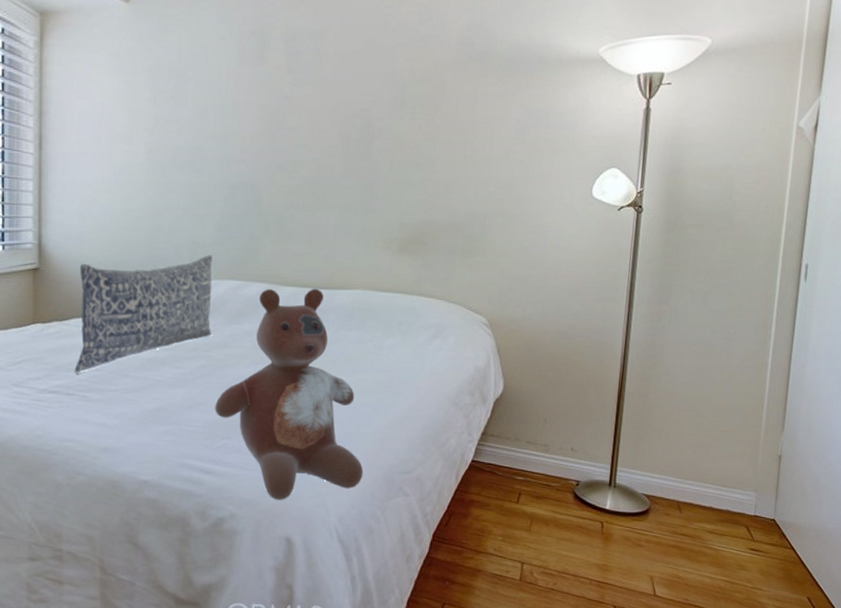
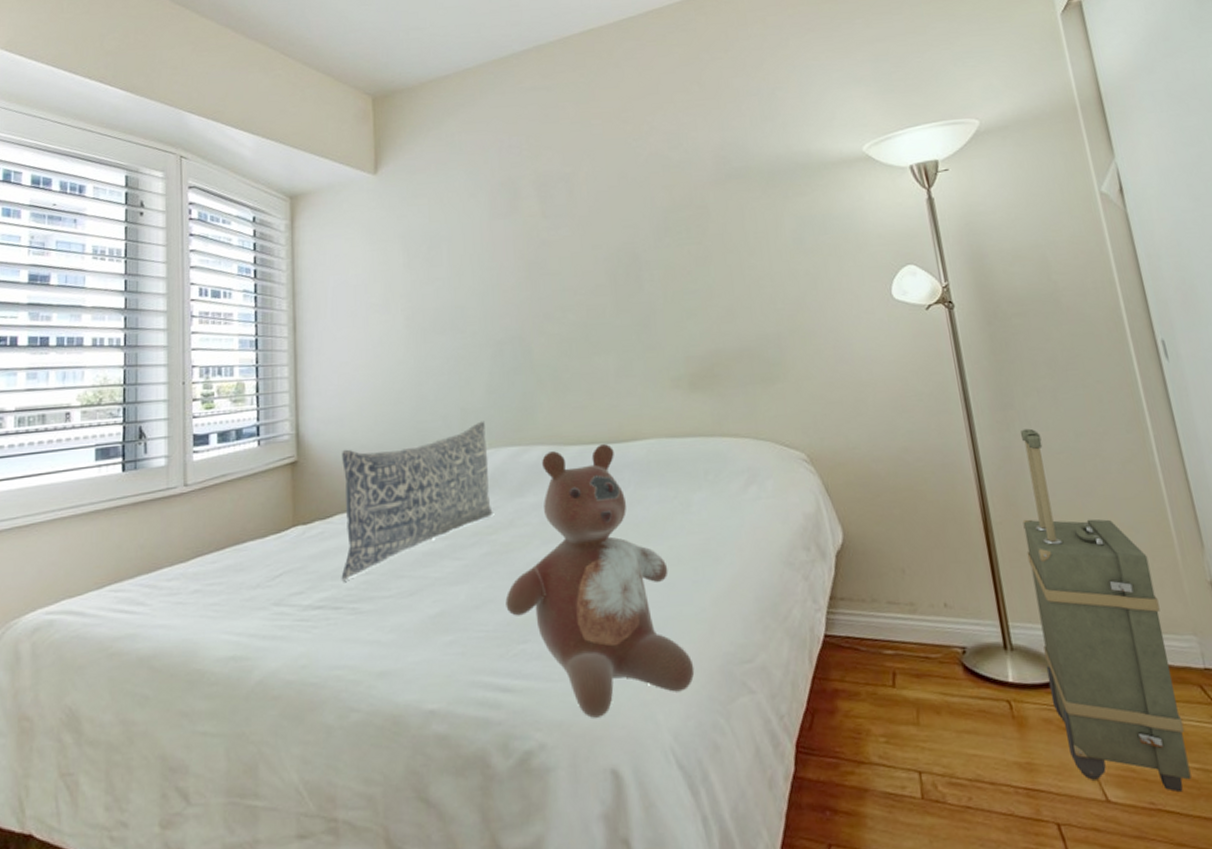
suitcase: none [634,322,739,595] -> present [1020,428,1192,793]

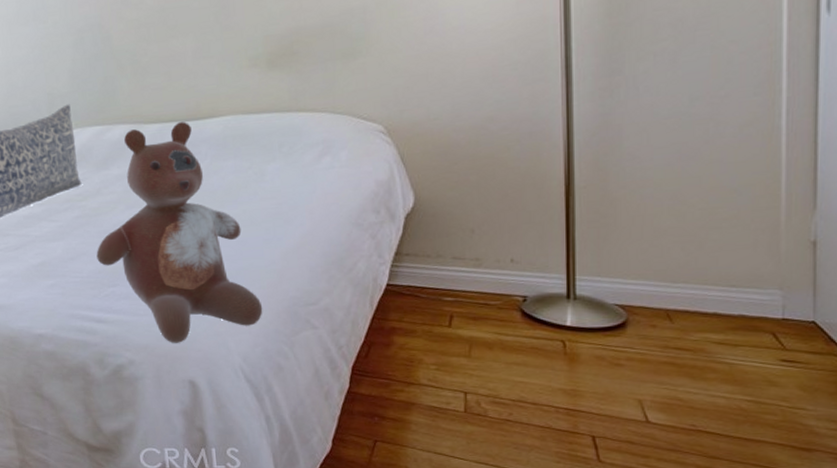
suitcase: present [1020,428,1192,793] -> none [608,94,747,419]

